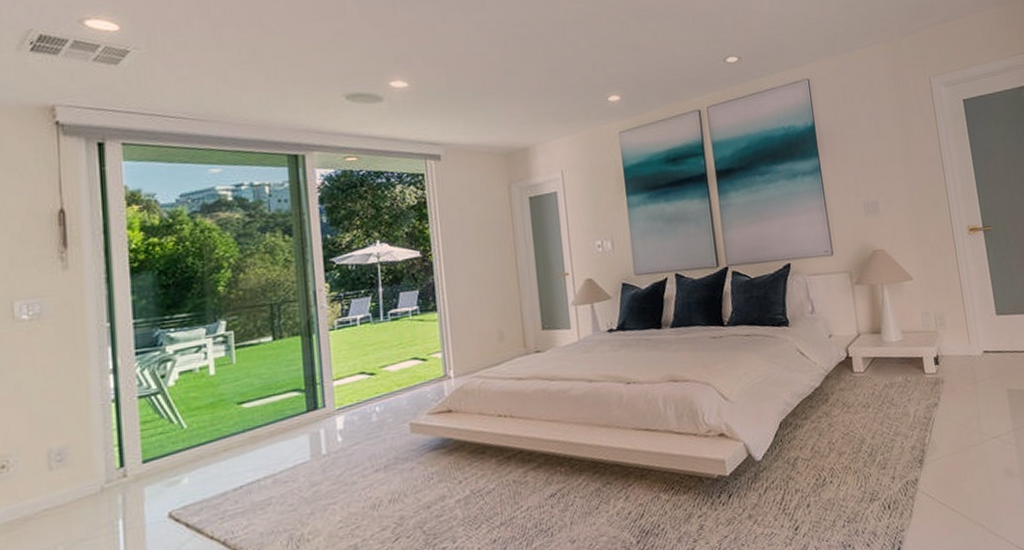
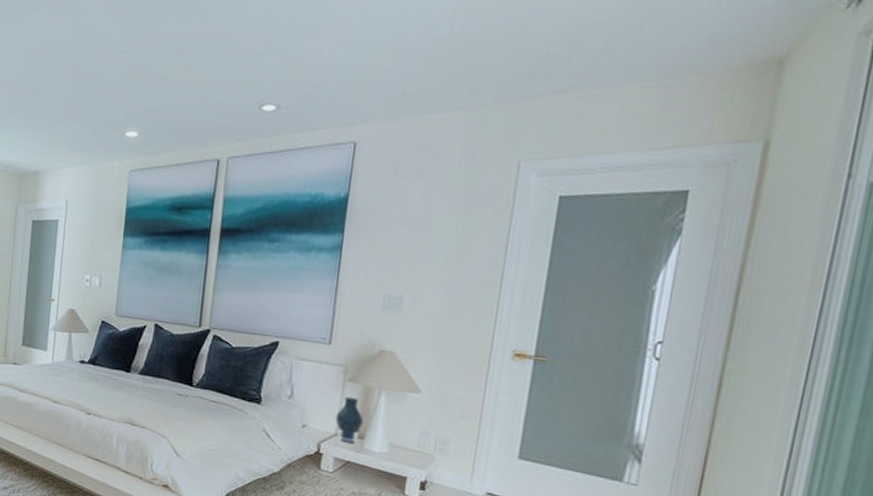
vase: none [853,298,877,341] -> present [335,396,363,443]

